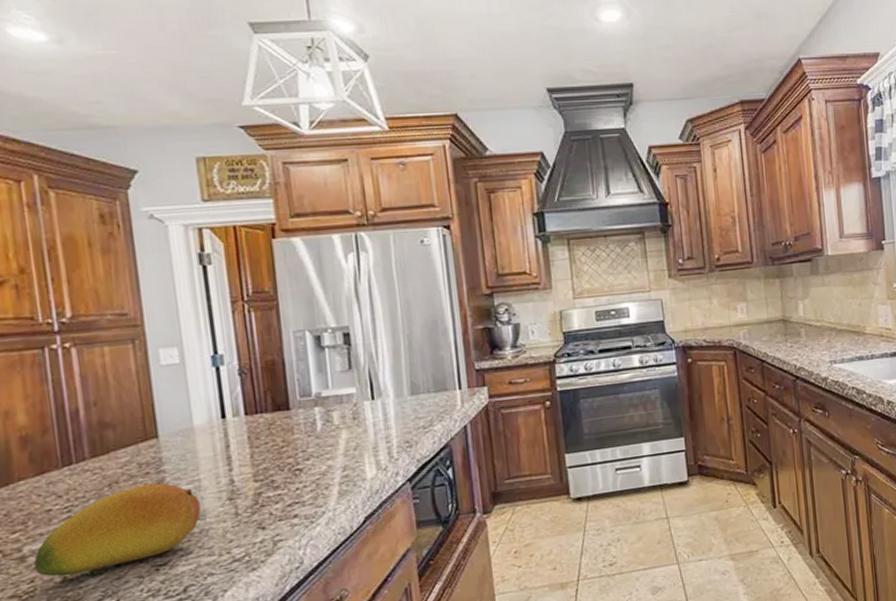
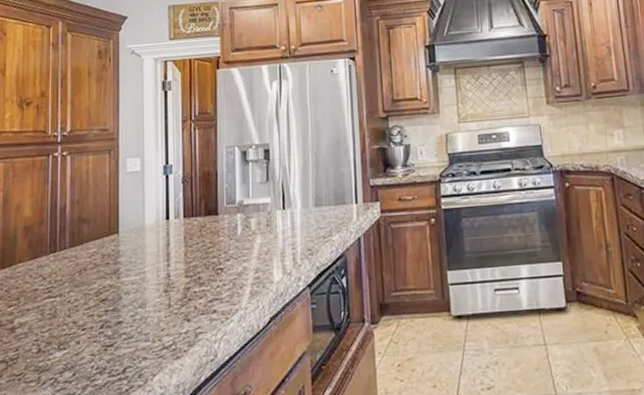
fruit: present [34,483,201,577] -> none [20,272,143,348]

